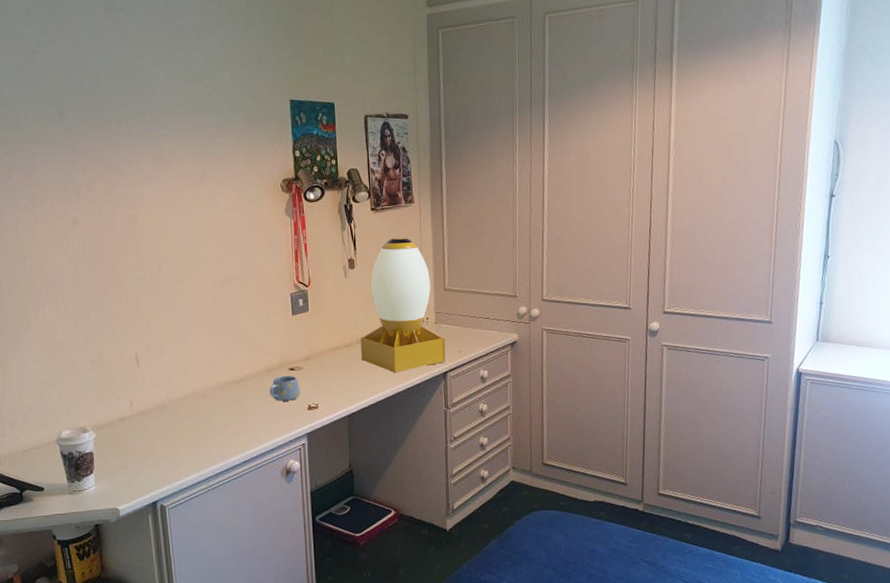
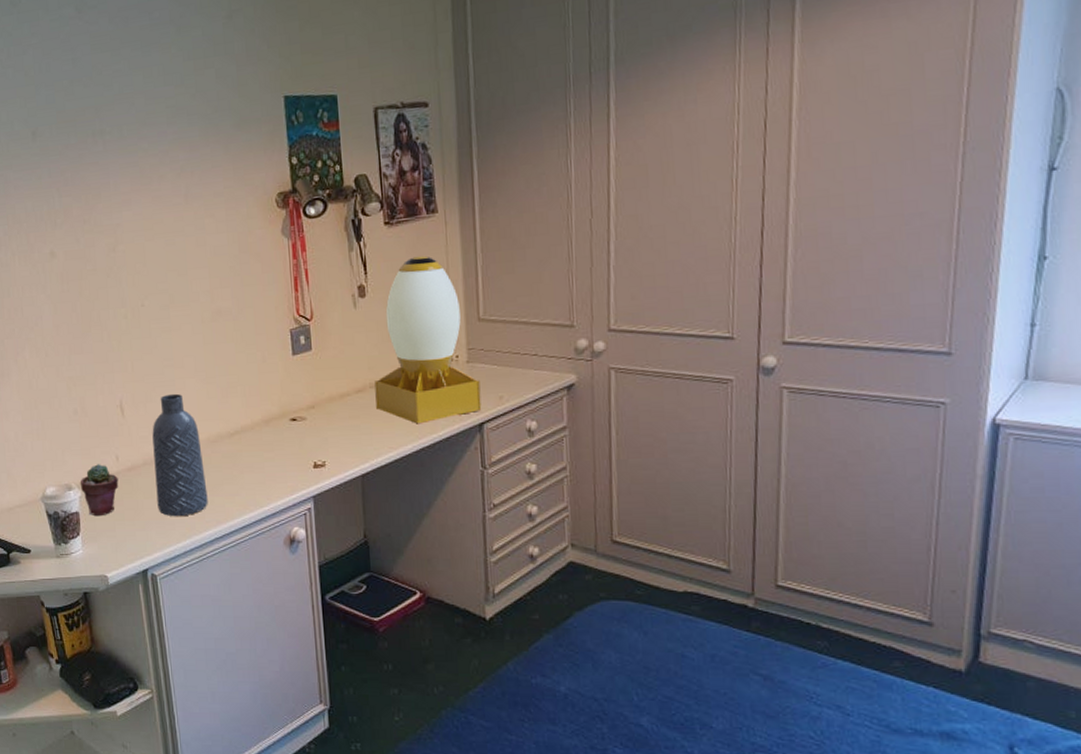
potted succulent: none [95,409,132,455] -> present [80,464,119,516]
vase: none [165,346,215,454] -> present [152,393,208,516]
mug: present [269,375,300,401] -> none [268,426,304,458]

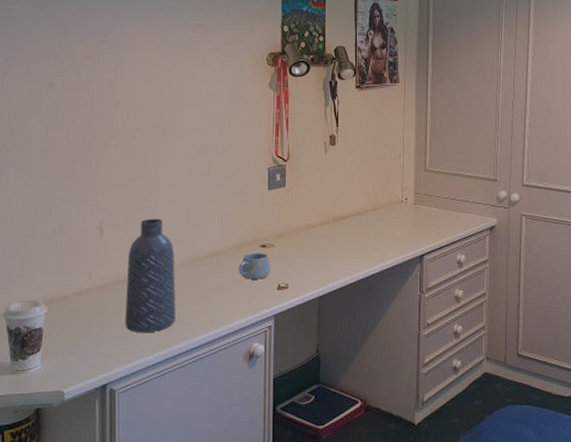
potted succulent: present [80,464,119,516] -> none [47,281,89,332]
mug: none [268,426,304,458] -> present [238,252,270,280]
desk lamp: present [374,256,482,424] -> none [337,116,423,254]

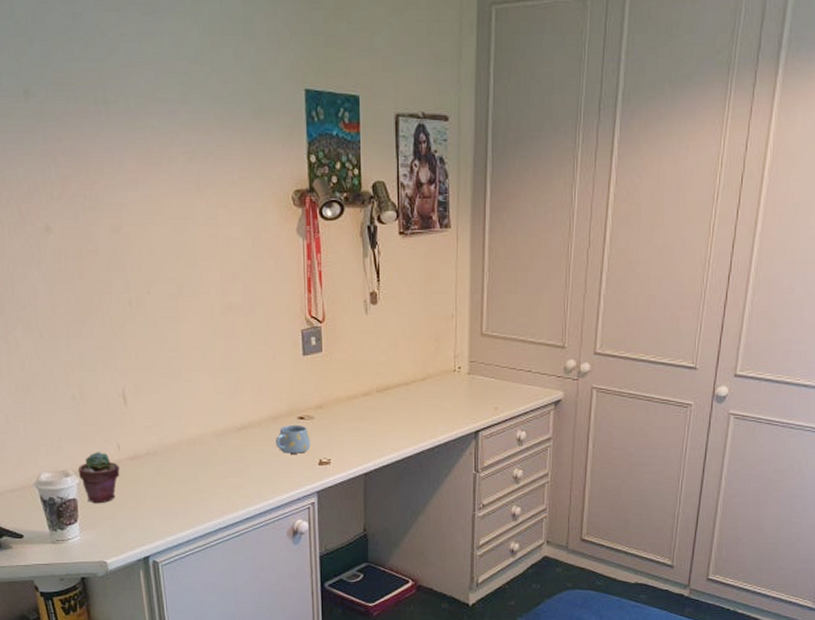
potted succulent: none [47,281,89,332] -> present [77,452,120,503]
vase: present [125,218,176,332] -> none [156,385,213,506]

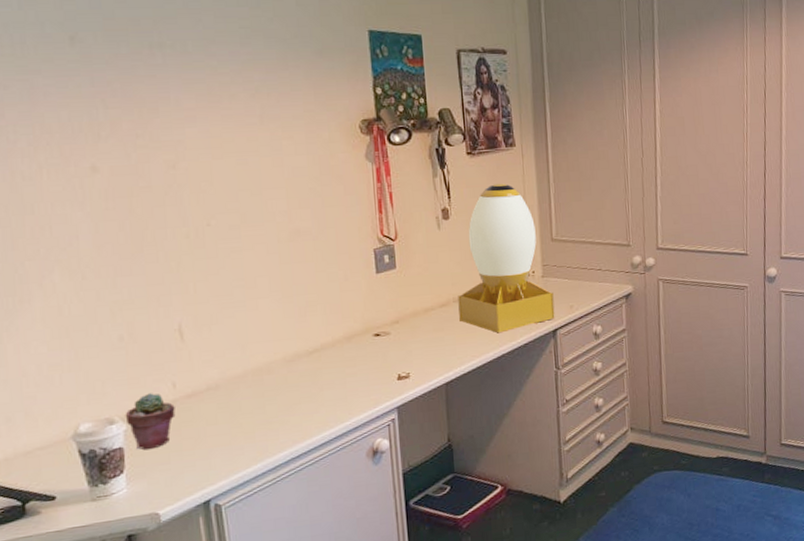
mug: present [275,424,310,454] -> none [350,342,388,372]
desk lamp: none [381,269,478,429] -> present [458,183,555,333]

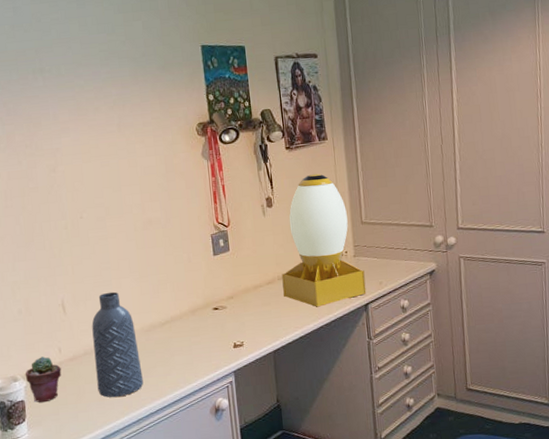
vase: none [218,314,283,441] -> present [91,291,144,398]

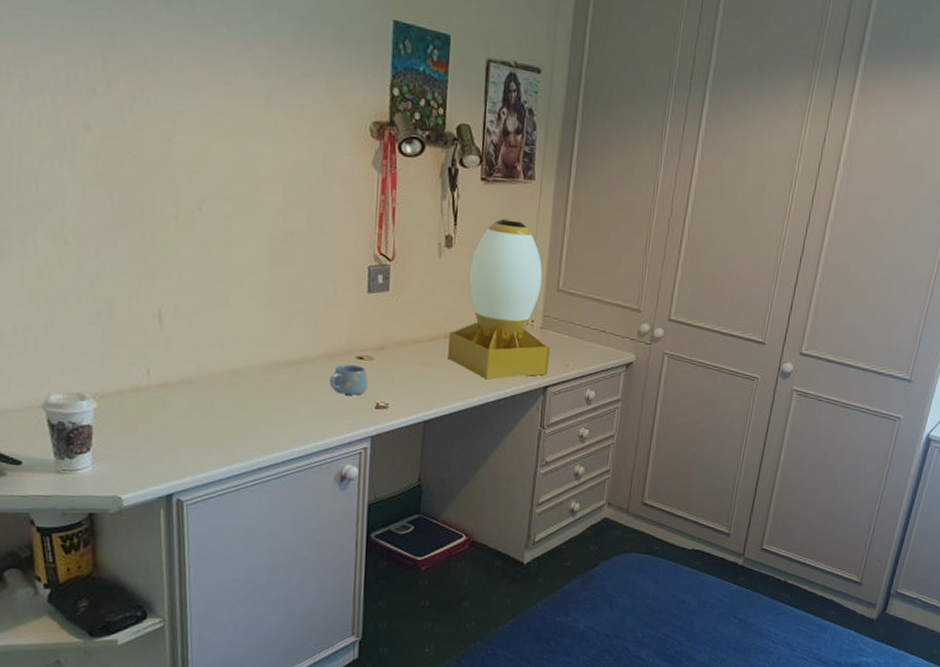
potted succulent: present [25,356,62,403] -> none [96,375,147,432]
vase: present [91,291,144,398] -> none [193,311,254,442]
mug: none [195,314,225,341] -> present [329,364,368,395]

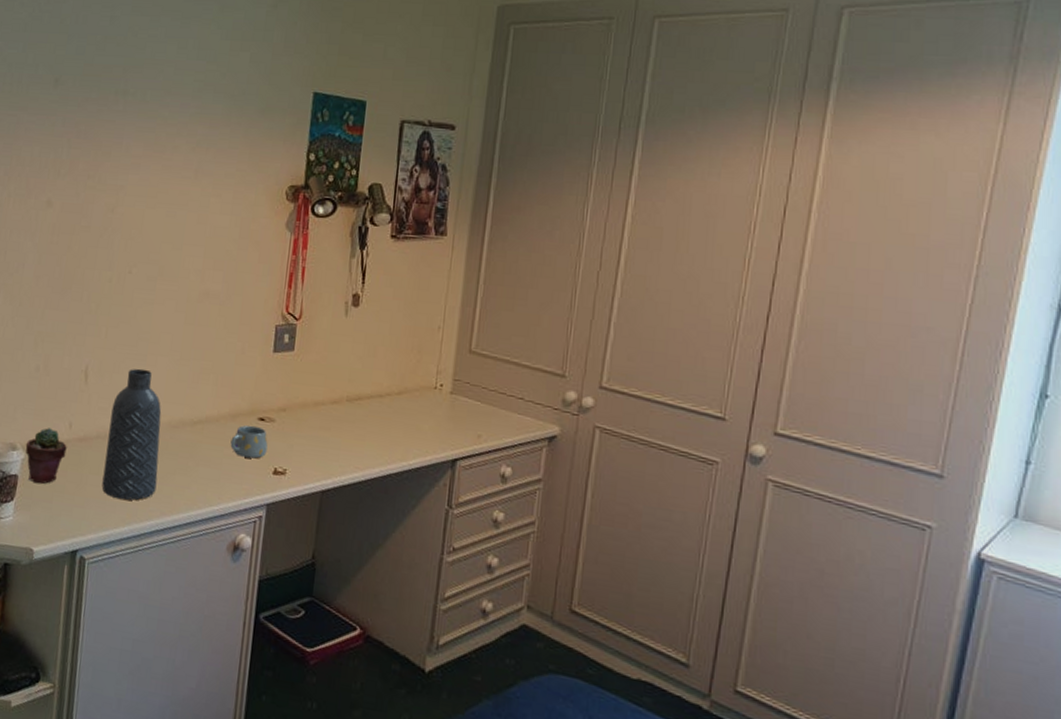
potted succulent: none [96,375,147,432] -> present [25,428,67,484]
vase: none [193,311,254,442] -> present [102,368,162,500]
desk lamp: present [448,218,550,380] -> none [349,275,461,449]

